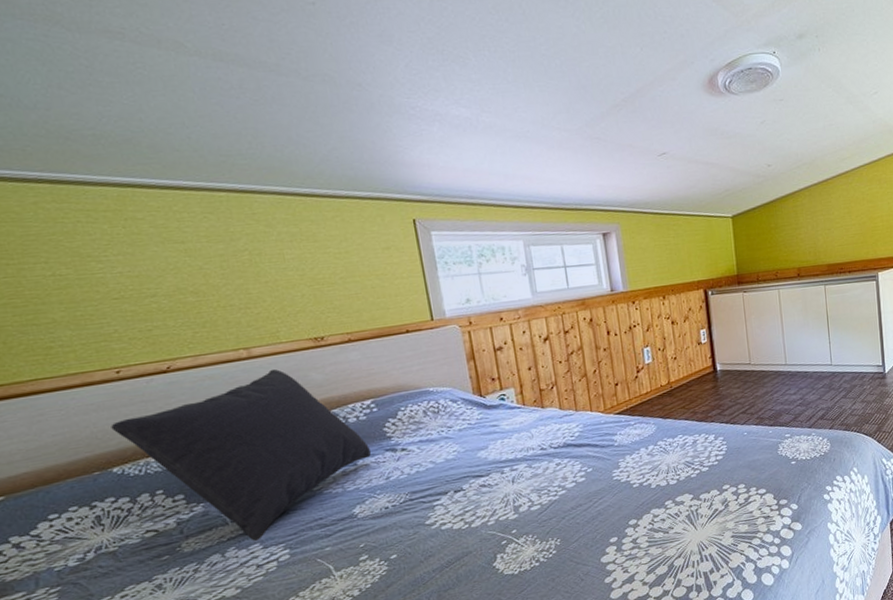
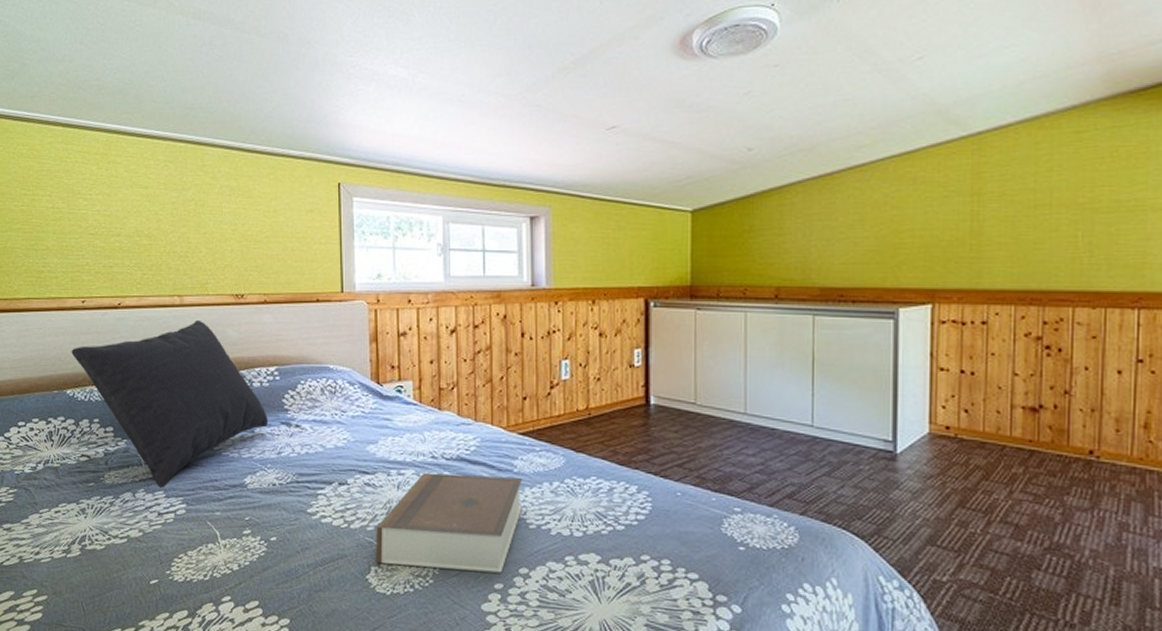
book: none [496,449,626,551] -> present [376,472,523,573]

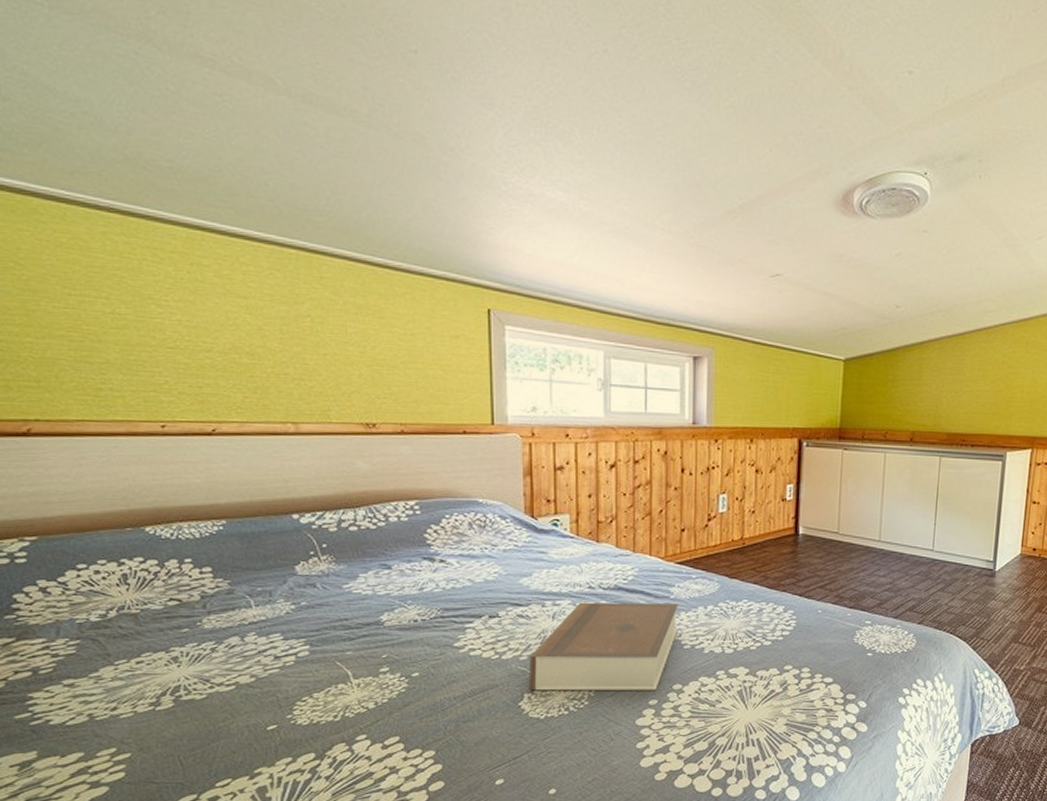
cushion: present [71,319,268,488] -> none [149,449,407,630]

